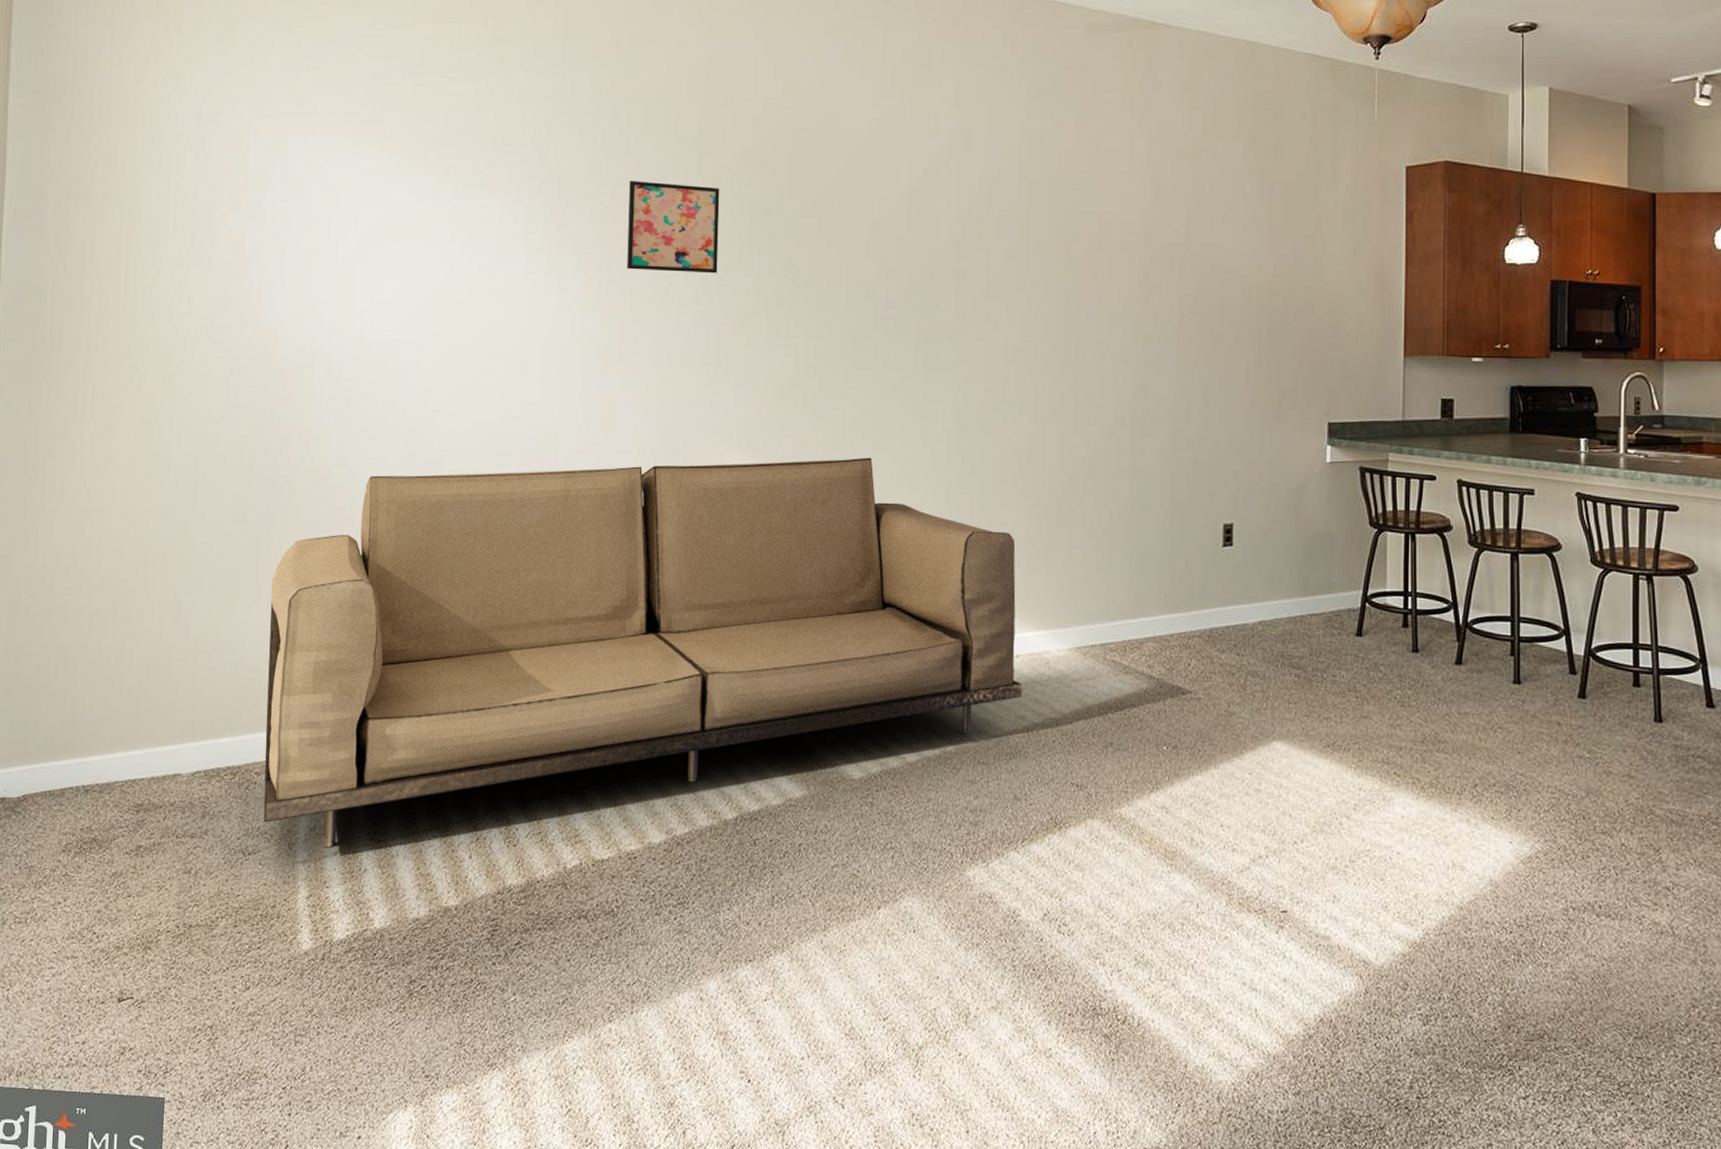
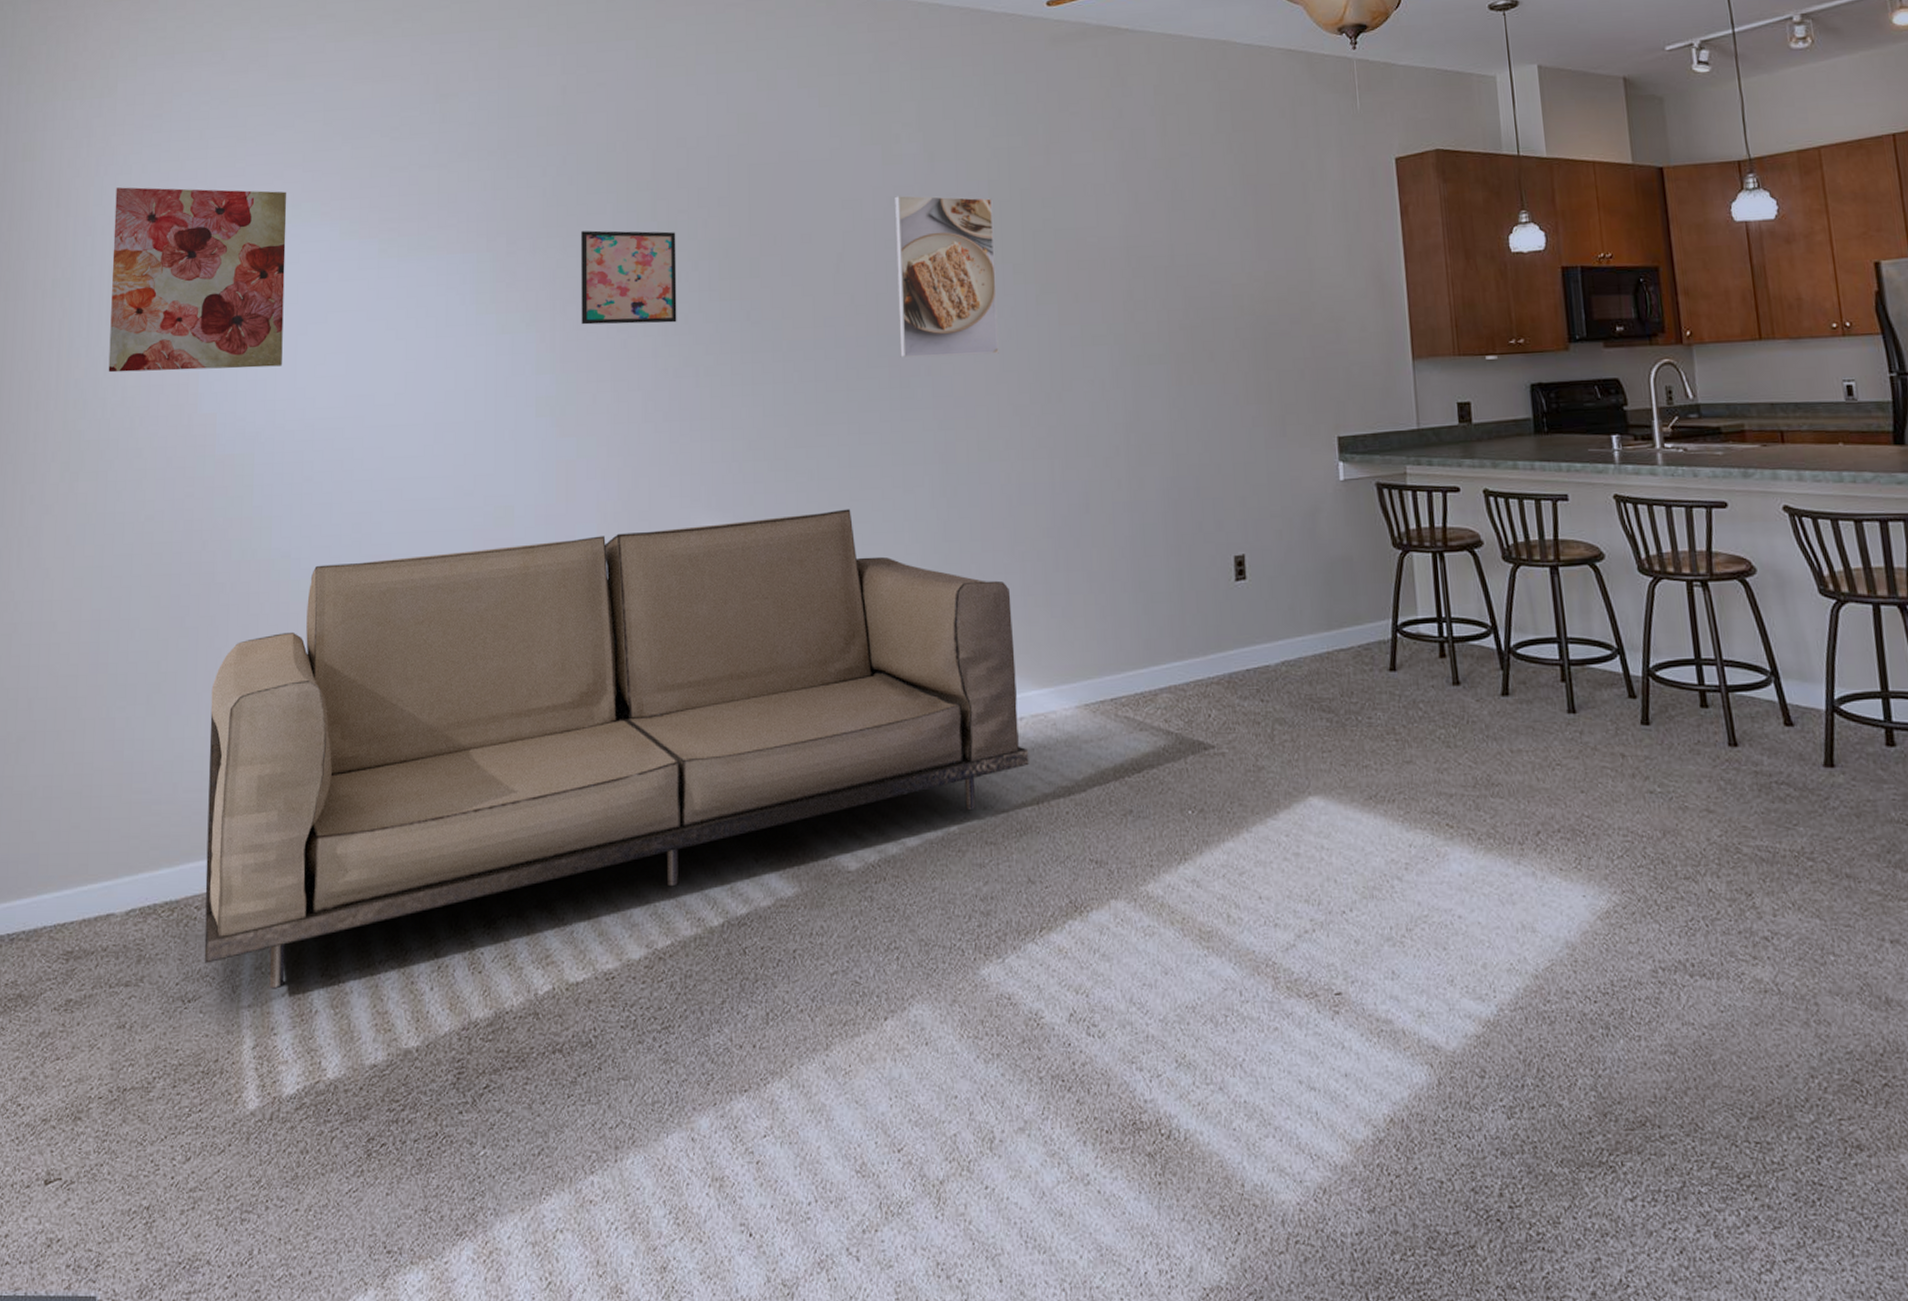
wall art: none [175,107,348,289] -> present [108,187,287,373]
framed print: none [926,168,1023,324] -> present [895,195,999,358]

